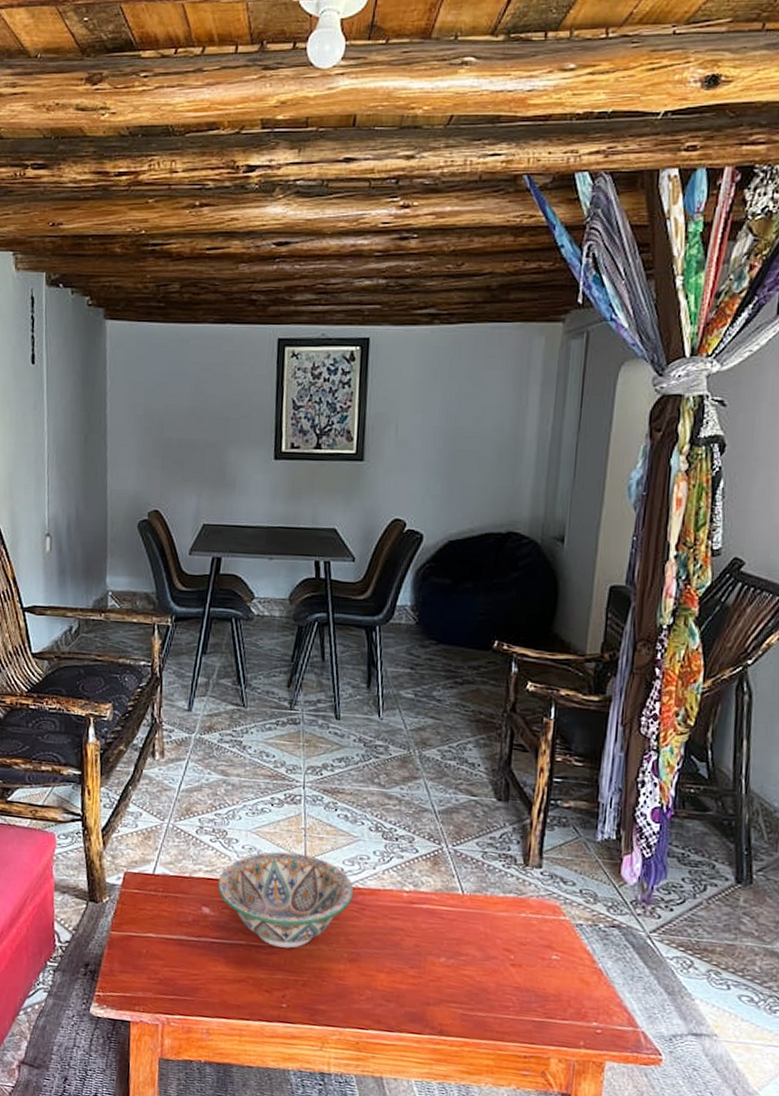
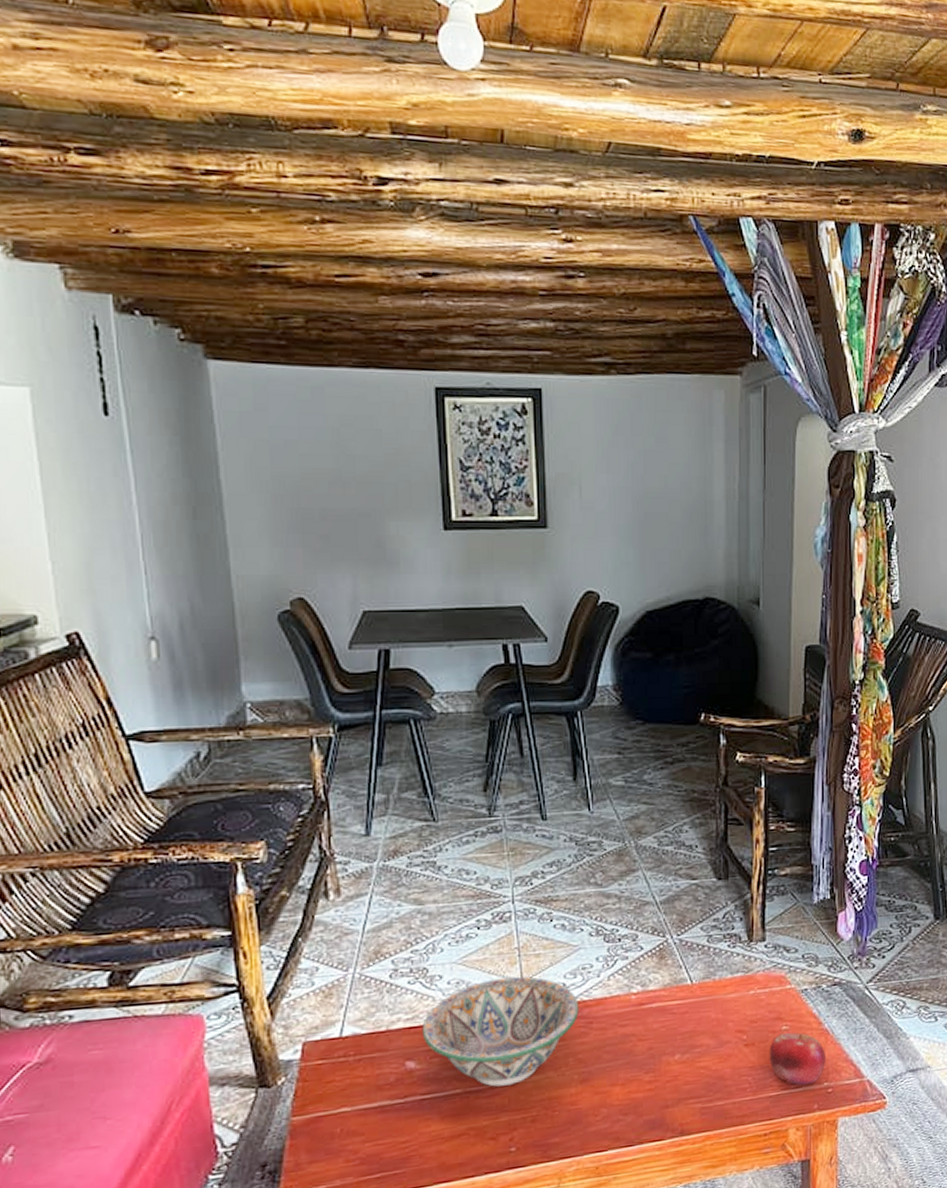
fruit: none [535,962,597,1020] -> present [769,1032,825,1086]

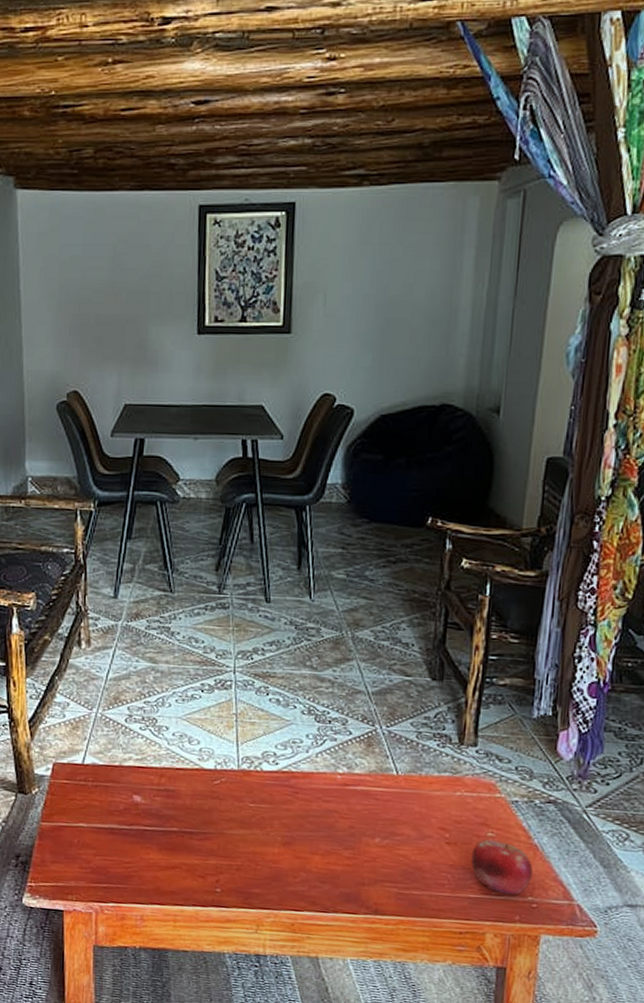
decorative bowl: present [422,976,579,1087] -> none [148,738,287,834]

